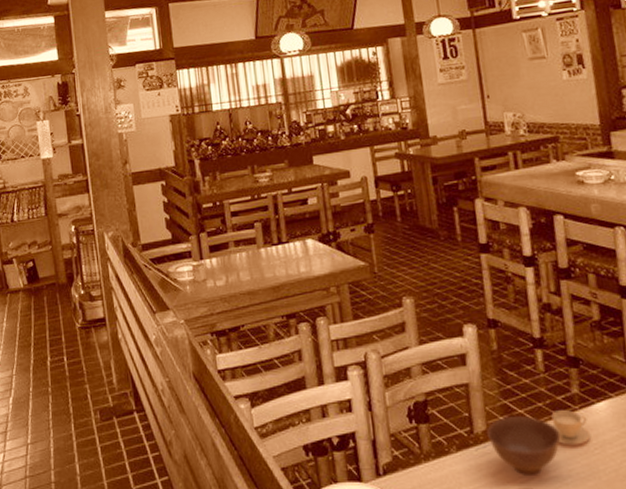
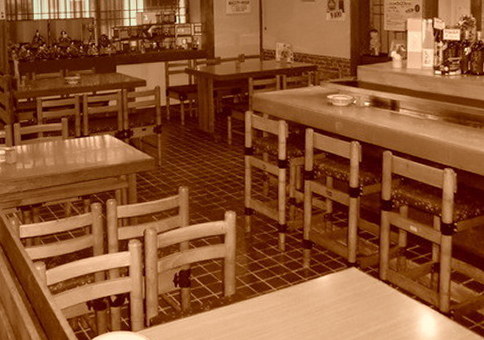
bowl: present [485,415,561,475] -> none [234,284,291,330]
teacup: present [551,410,591,445] -> none [286,281,314,308]

